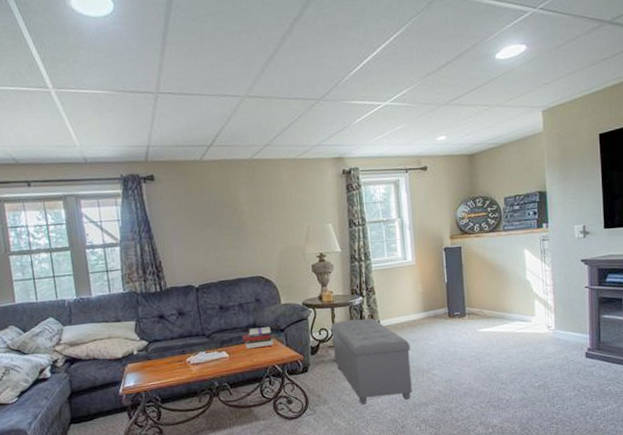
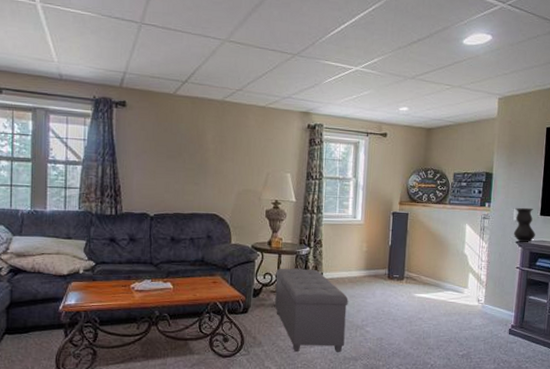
books: present [242,327,274,349] -> none [189,263,219,284]
vase: none [576,222,601,260] -> present [514,207,535,242]

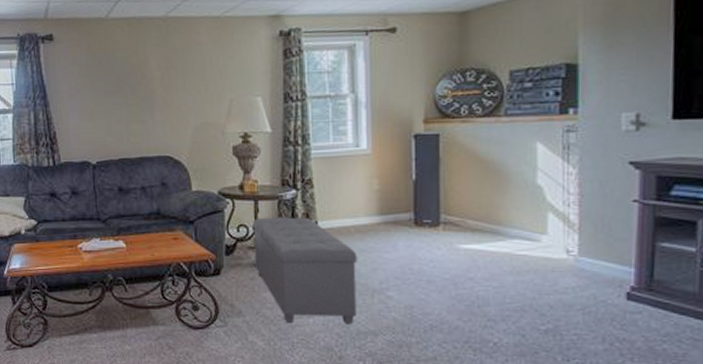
vase: present [514,207,535,242] -> none [624,109,665,162]

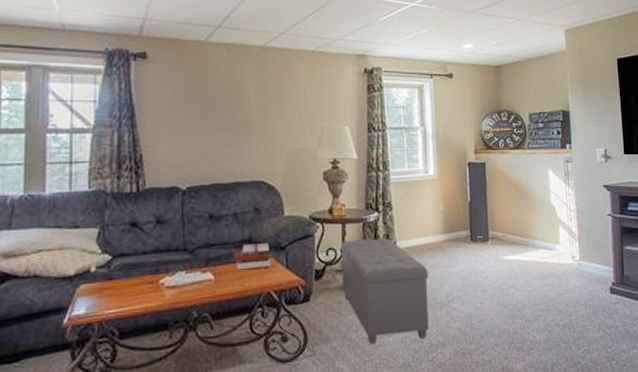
books: none [143,217,180,241] -> present [234,243,271,270]

